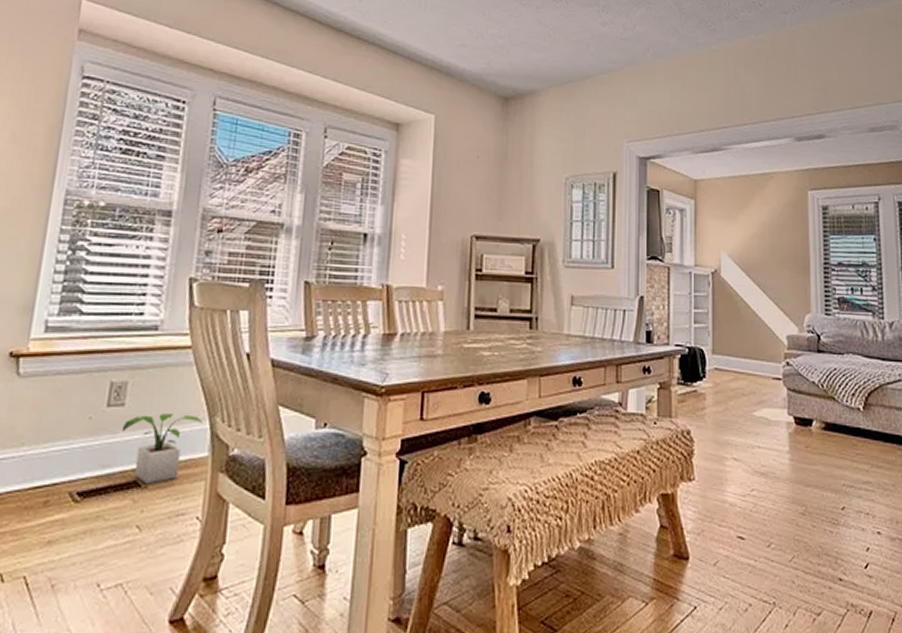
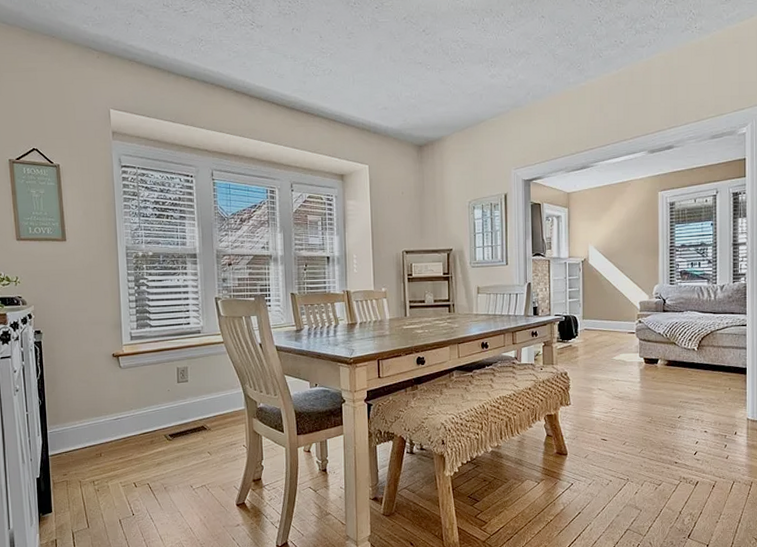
potted plant: present [121,414,204,485] -> none [189,384,239,428]

